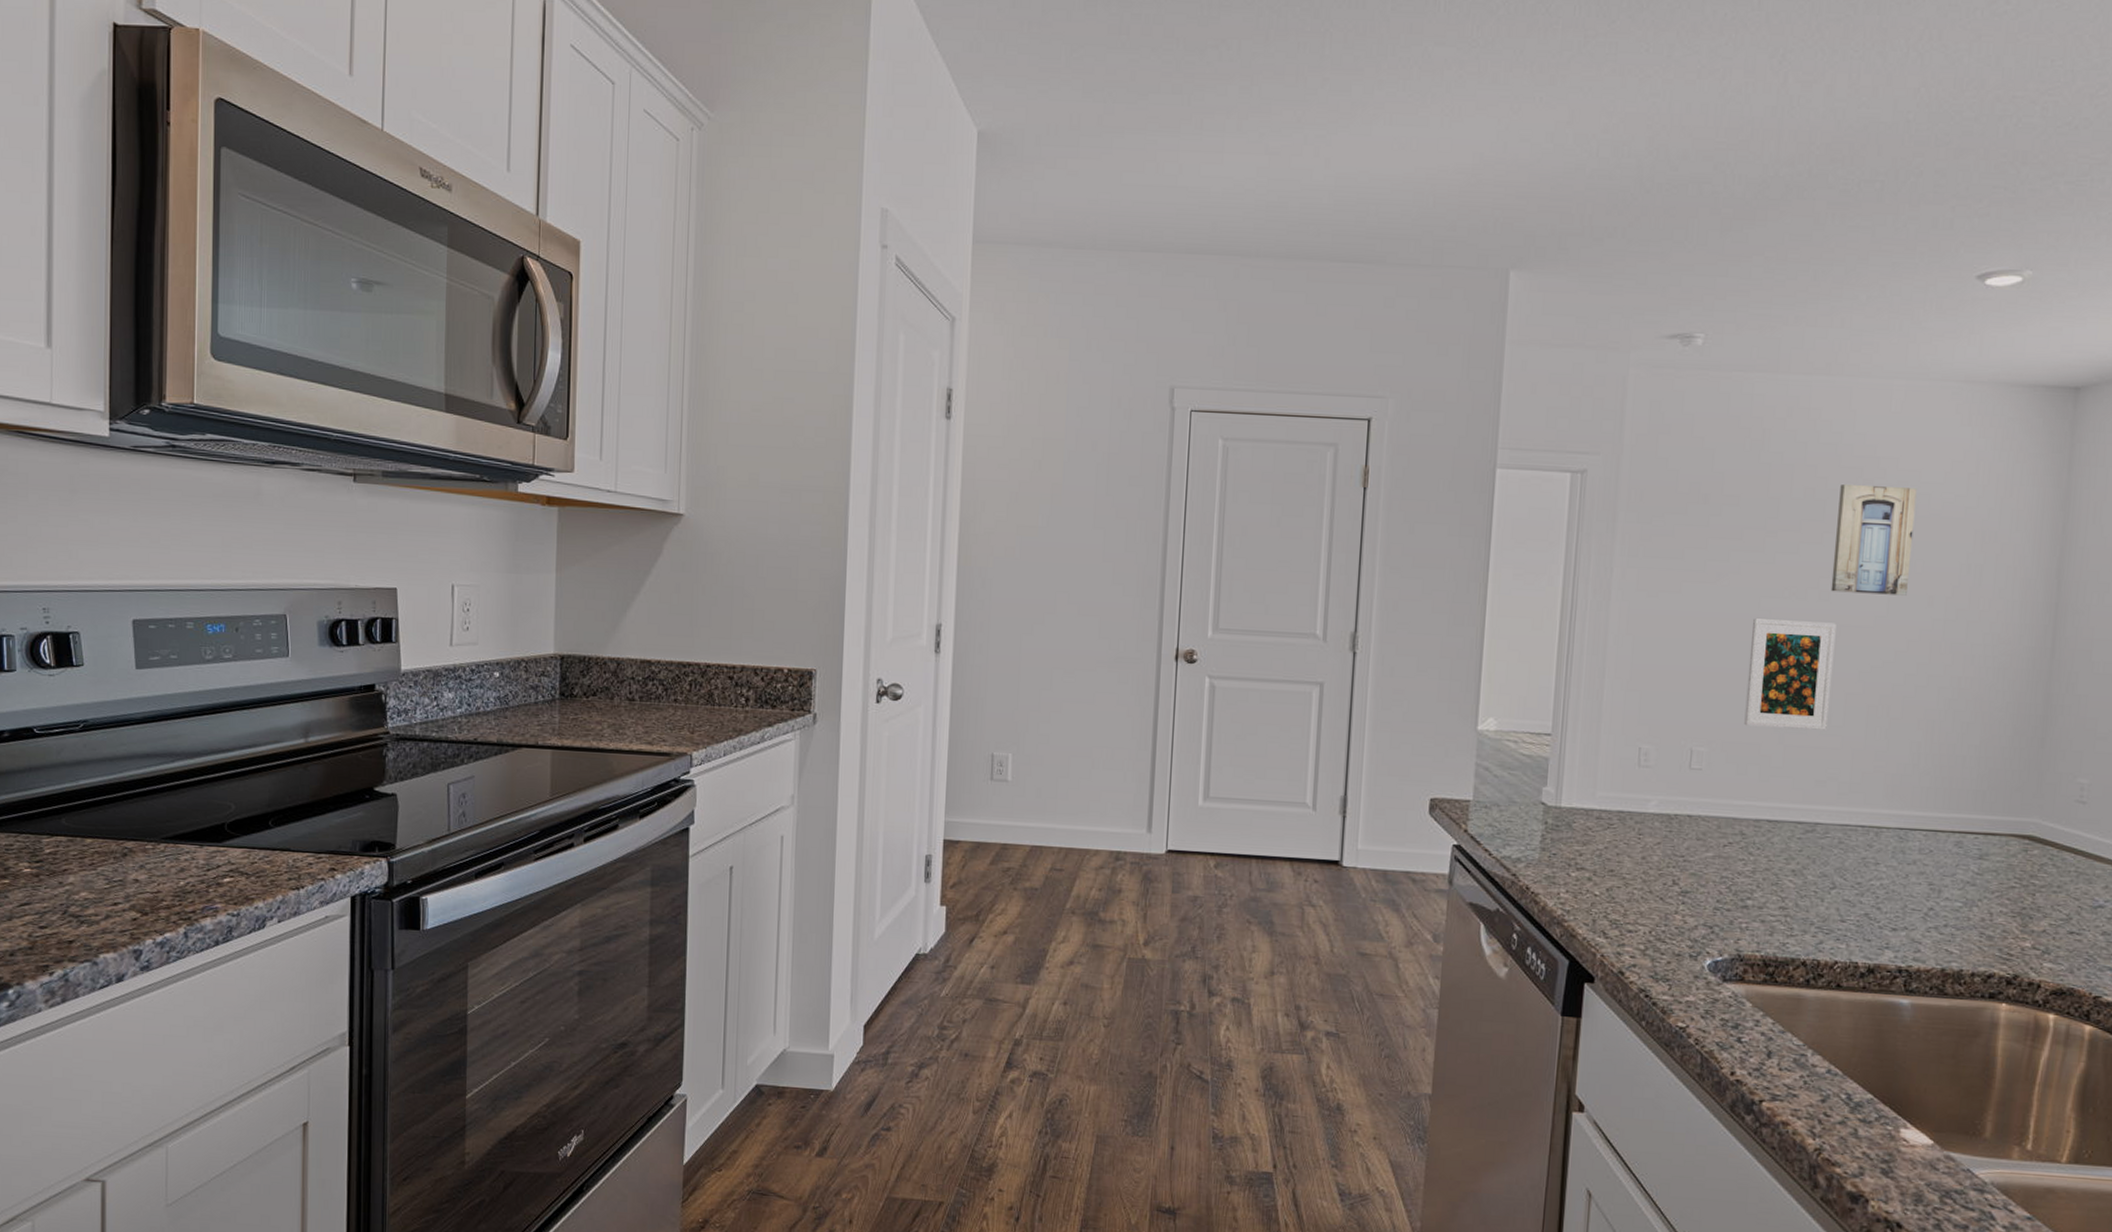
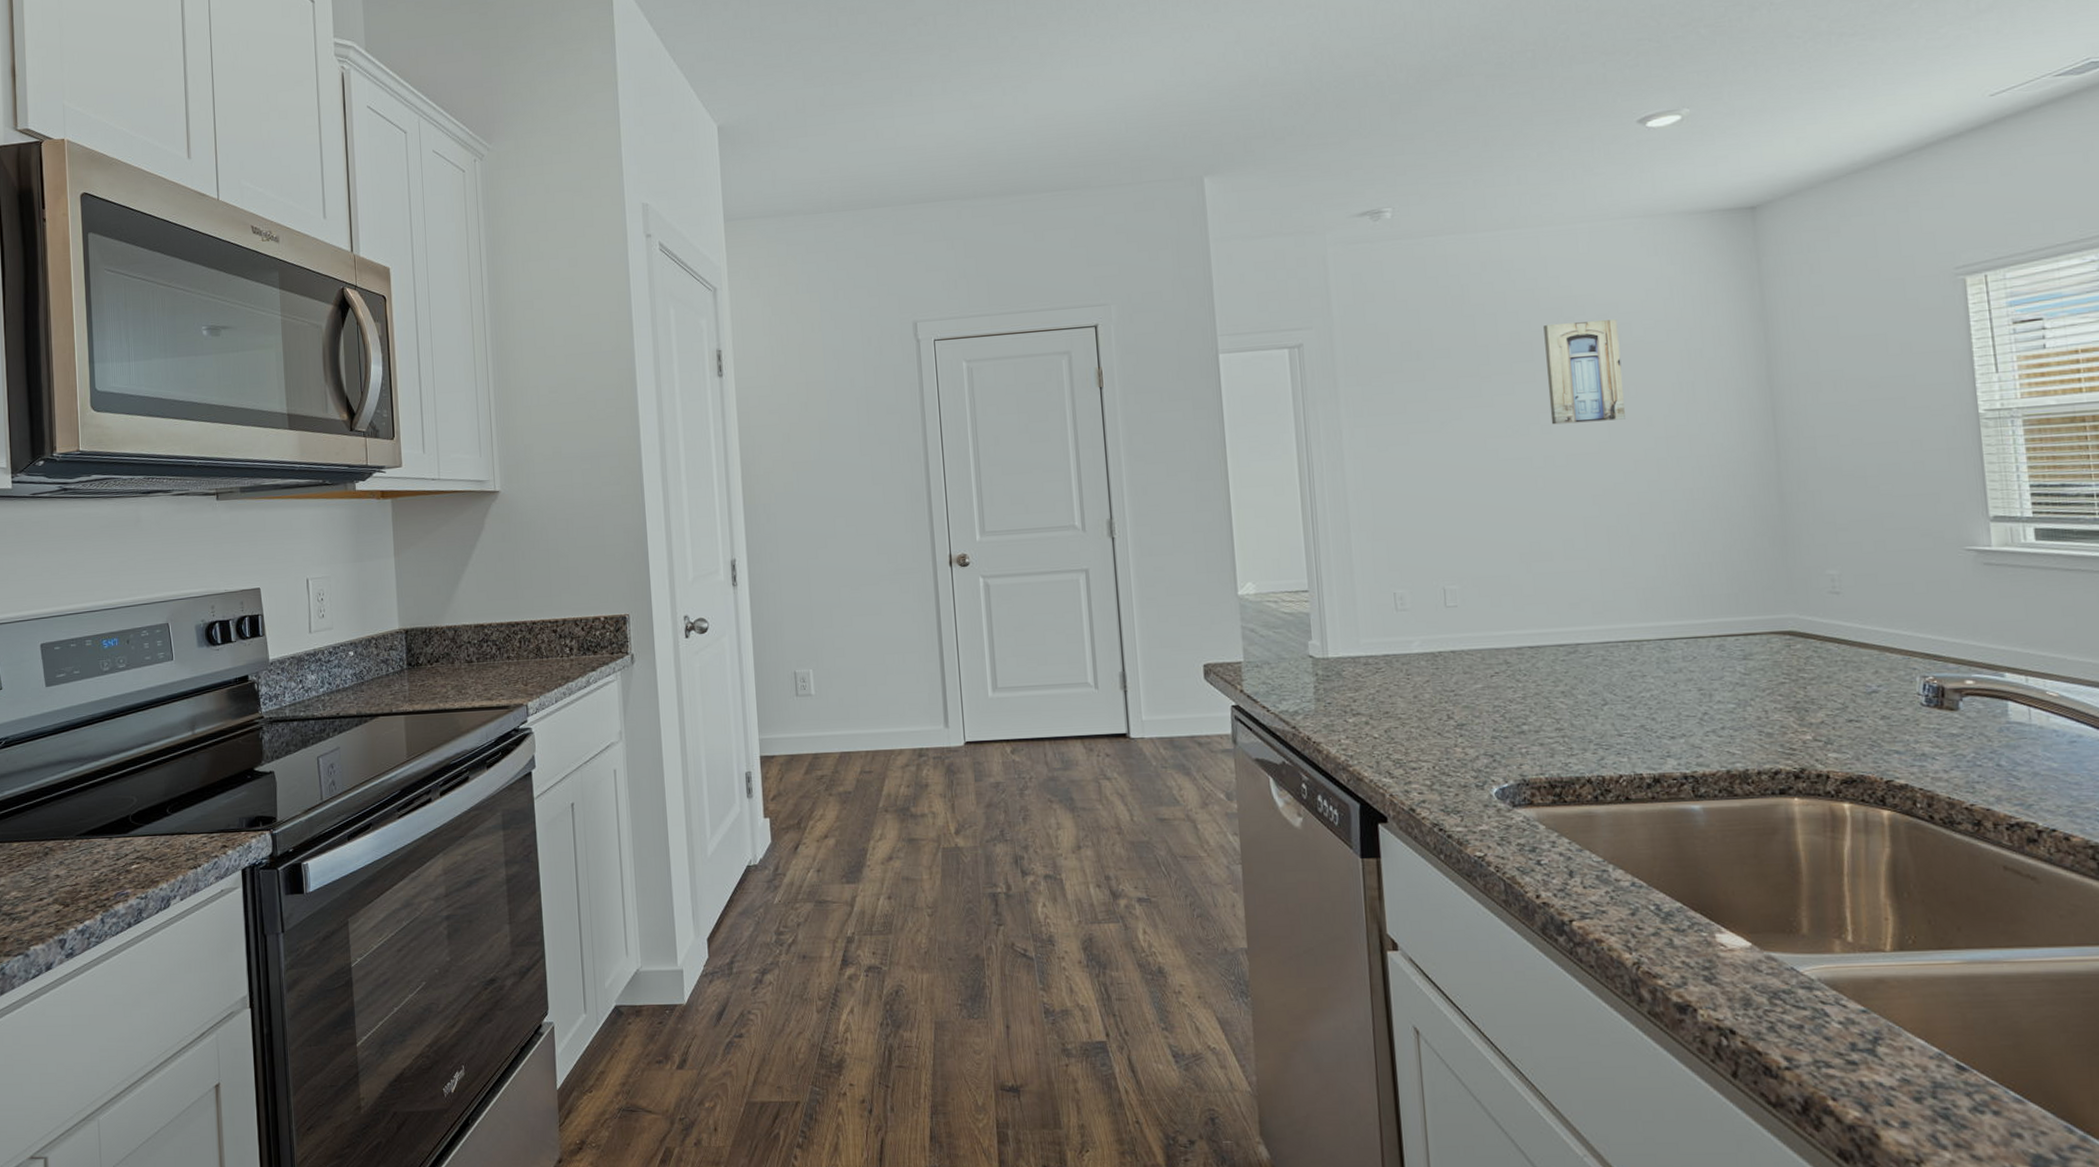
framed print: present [1744,618,1836,730] -> none [1482,453,1571,560]

